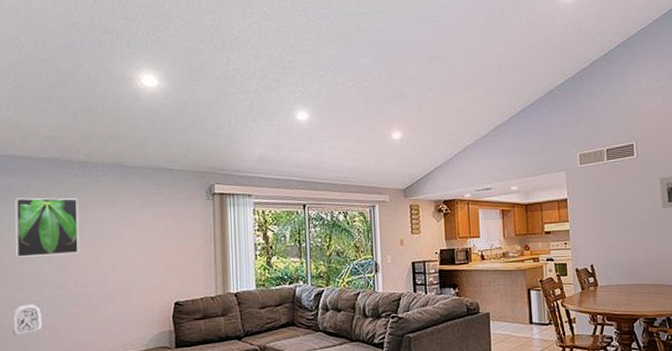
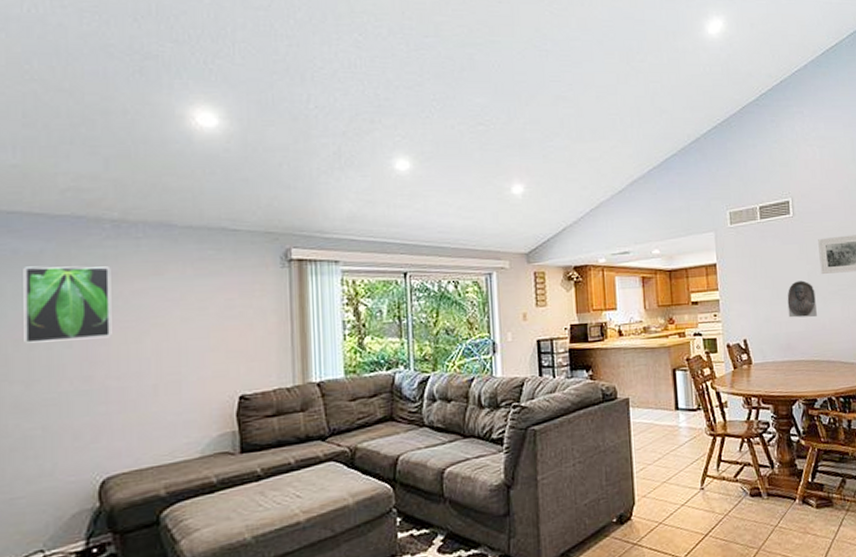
wall relief: present [13,304,42,335] -> none [19,403,60,444]
portrait relief: none [630,214,657,247] -> present [787,280,817,318]

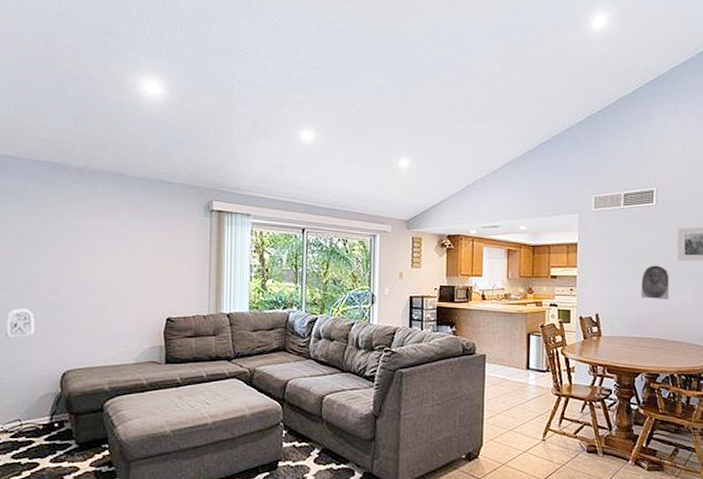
wall relief: none [19,403,60,444] -> present [6,308,35,338]
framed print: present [23,266,112,343] -> none [11,200,75,262]

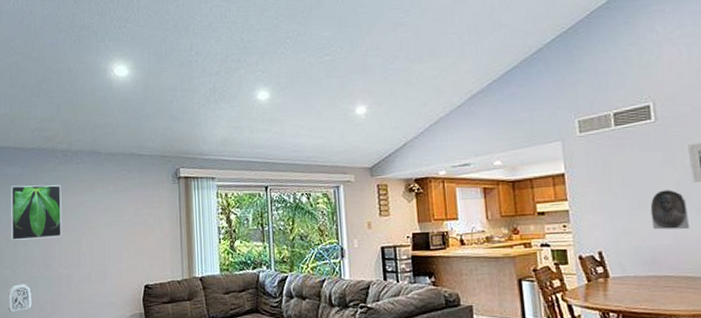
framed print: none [11,200,75,262] -> present [11,185,62,240]

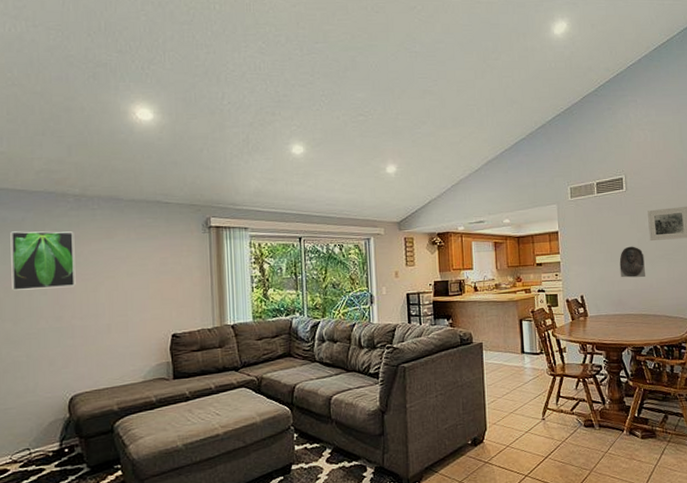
wall relief: present [8,284,32,313] -> none [9,337,39,368]

